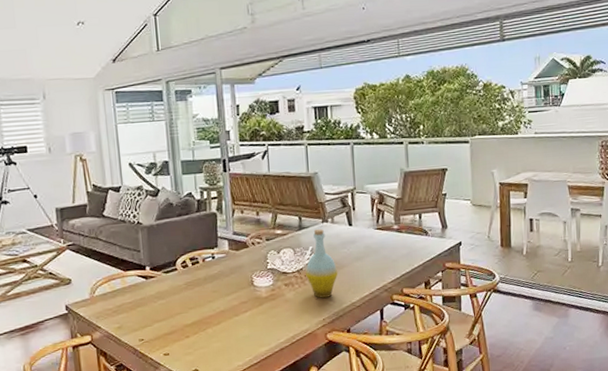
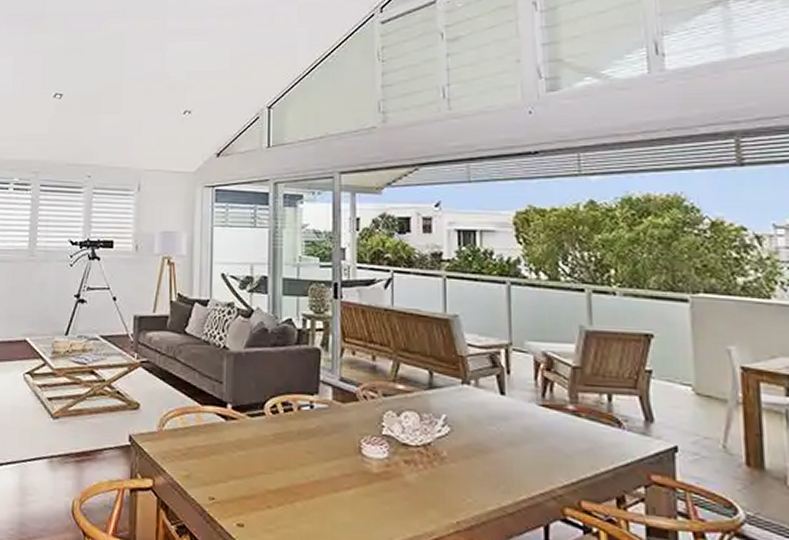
bottle: present [306,228,338,298] -> none [435,391,482,492]

